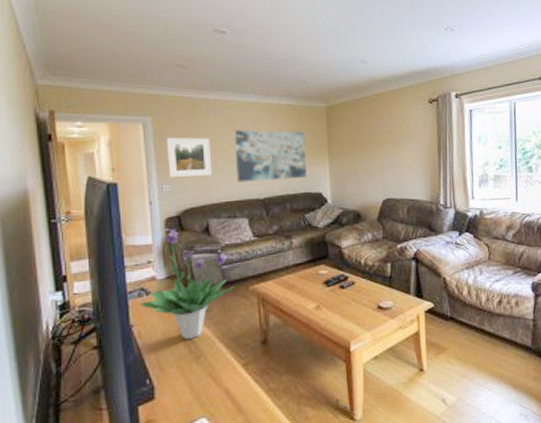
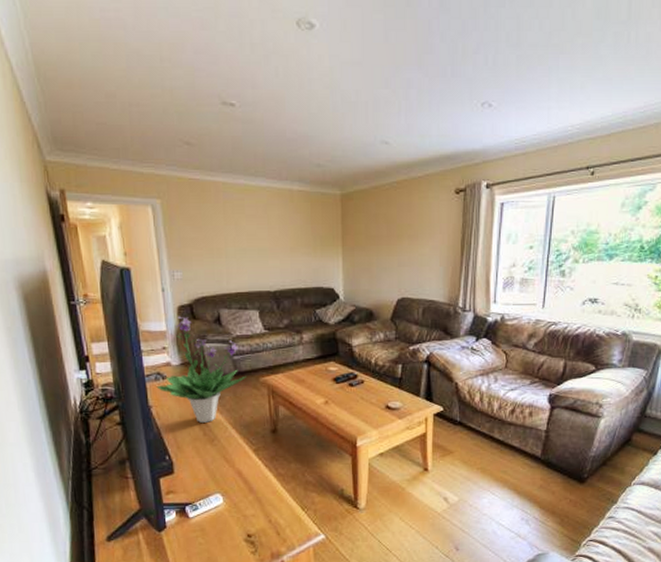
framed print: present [166,137,212,177] -> none [176,222,223,265]
wall art: present [234,130,307,182] -> none [244,217,319,273]

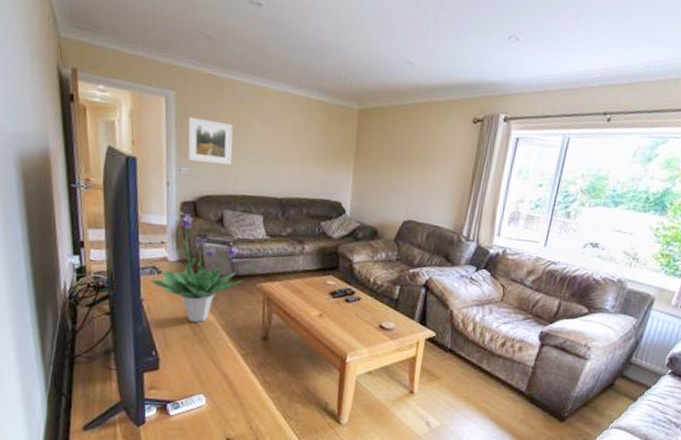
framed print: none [176,222,223,265] -> present [188,116,233,165]

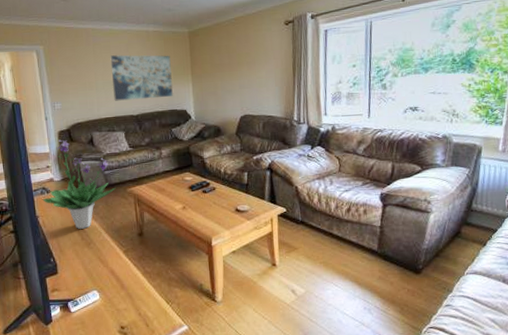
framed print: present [188,116,233,165] -> none [55,62,94,97]
wall art: none [256,120,332,183] -> present [110,55,173,101]

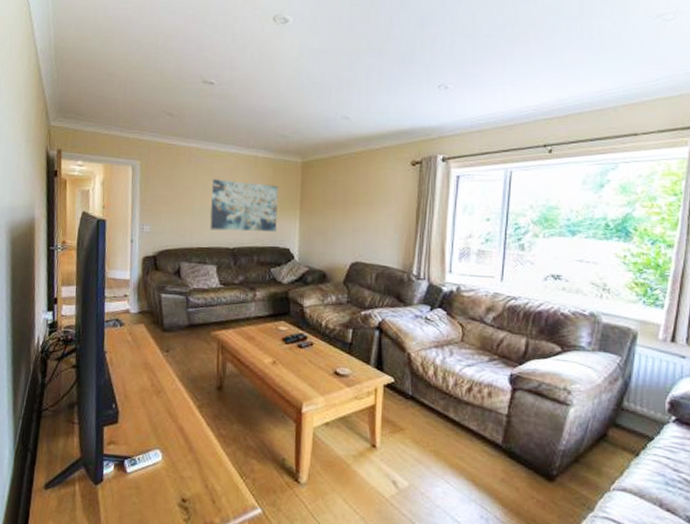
potted plant: present [42,139,116,229] -> none [113,266,198,373]

